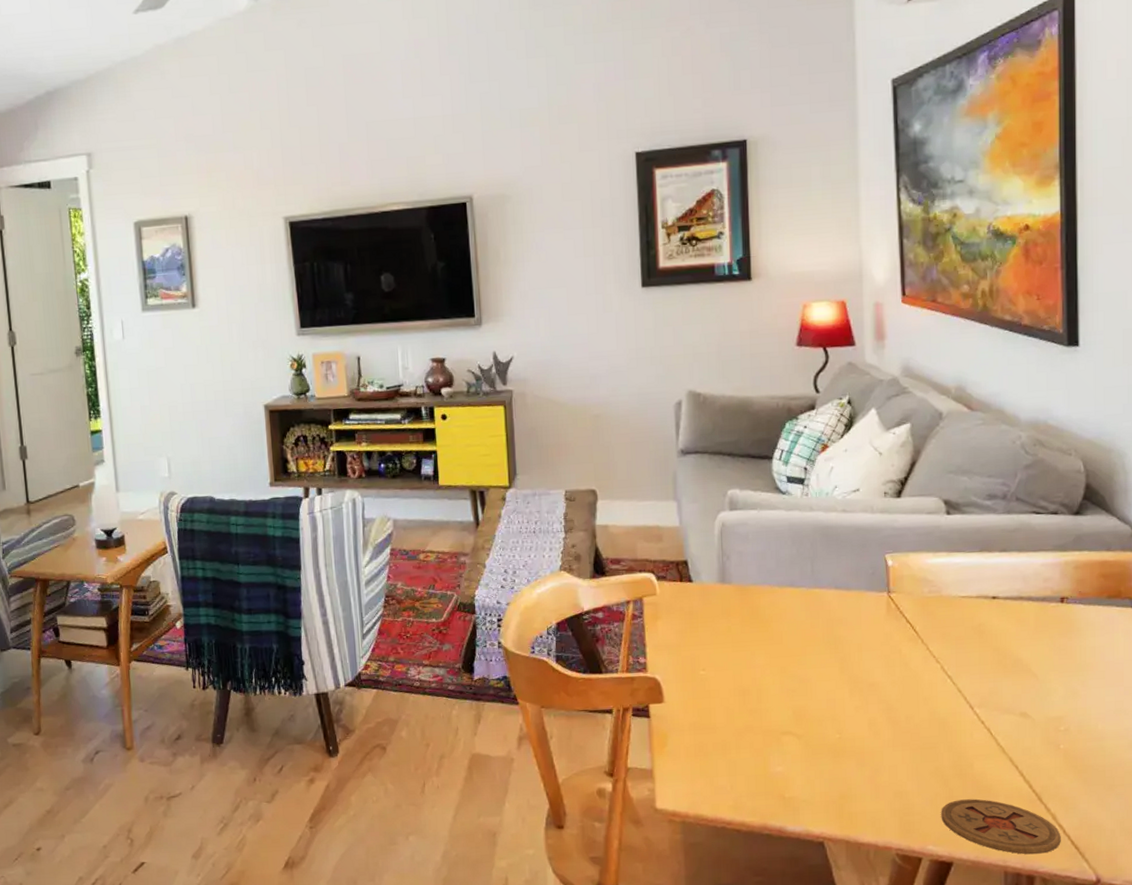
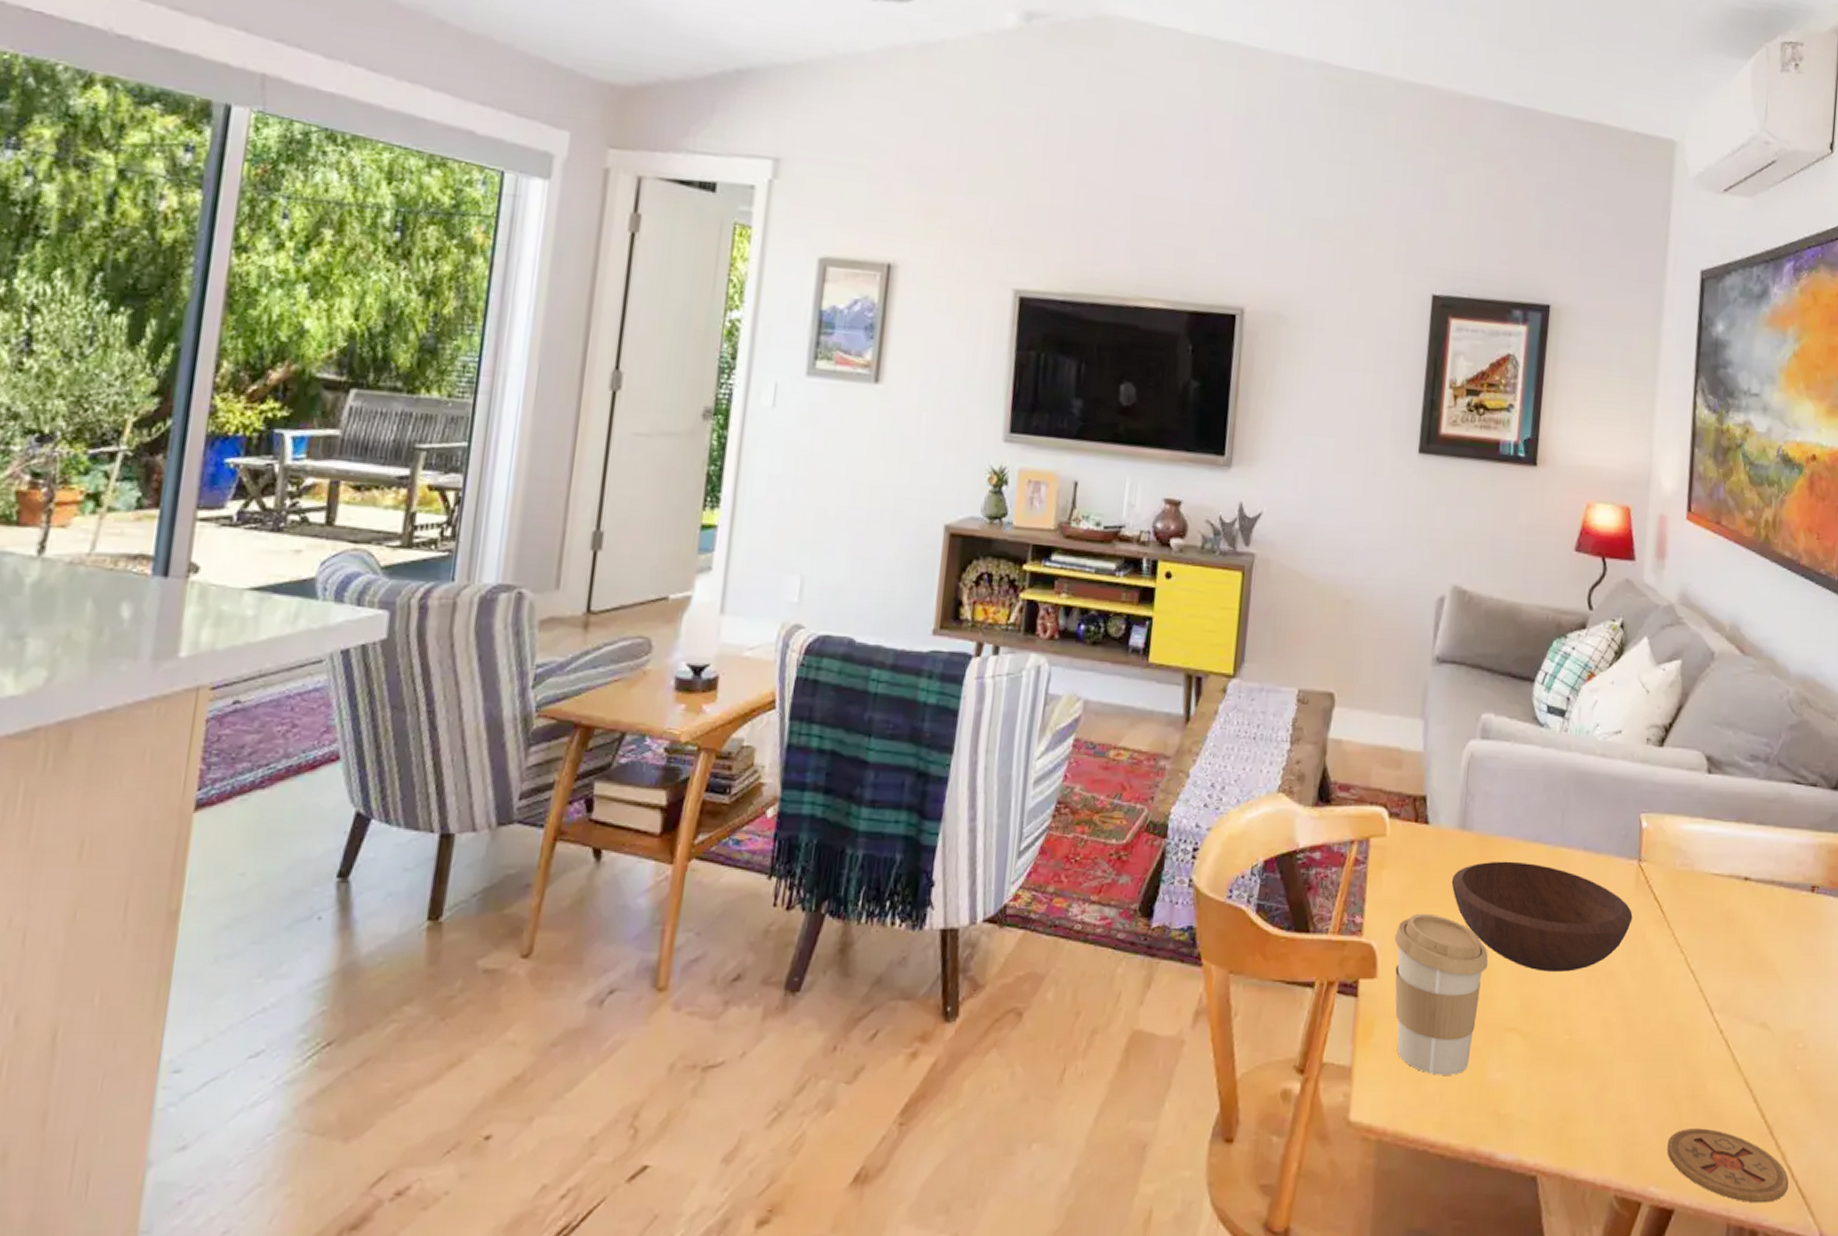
coffee cup: none [675,650,760,771] -> present [1394,913,1489,1075]
bowl: none [718,603,888,687] -> present [1451,861,1633,972]

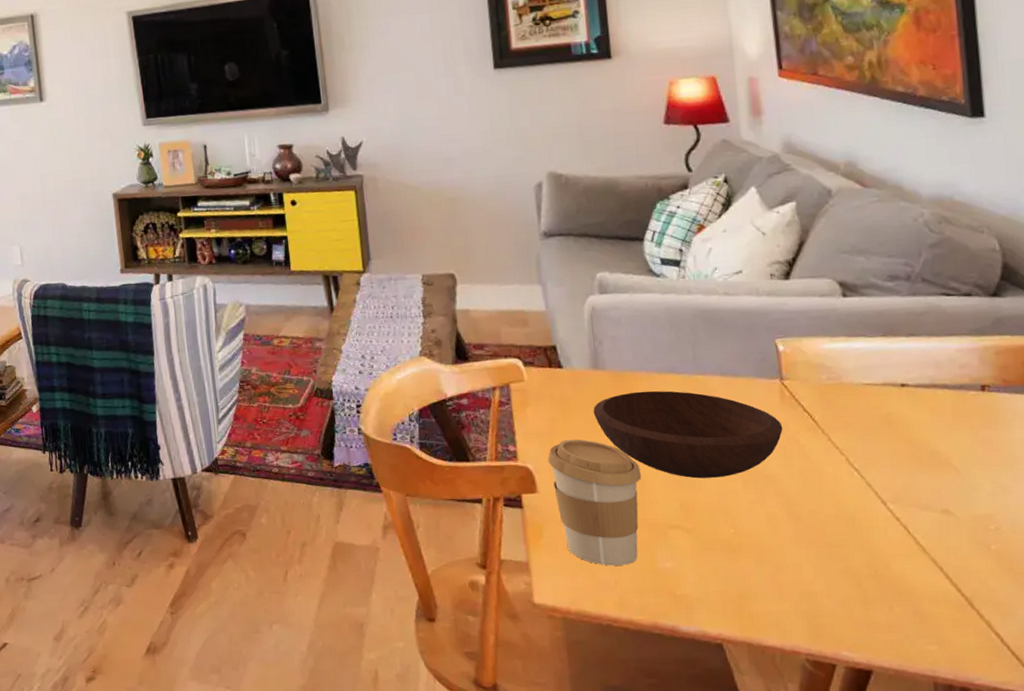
coaster: present [1667,1128,1789,1203] -> none [855,602,999,665]

